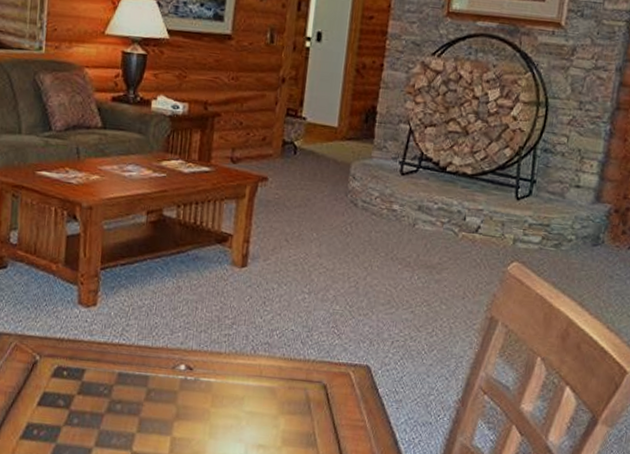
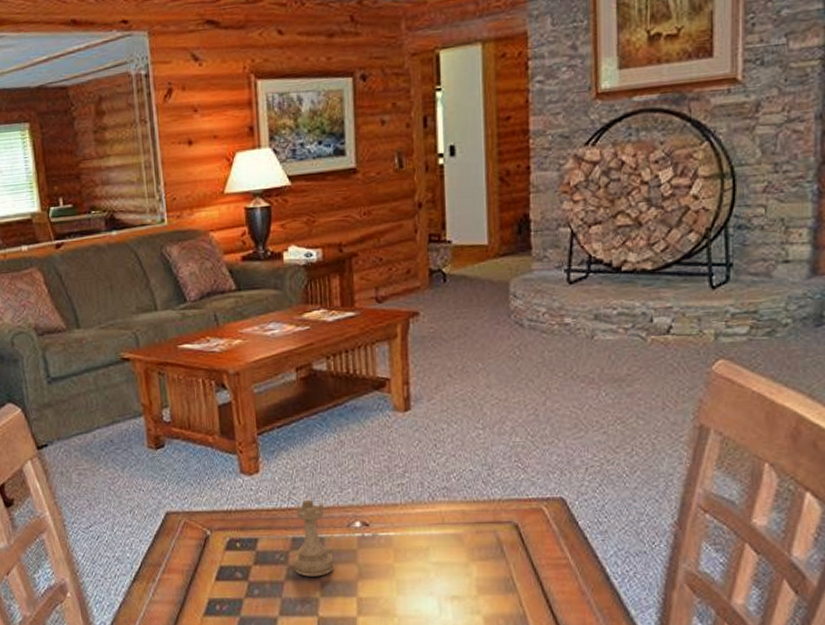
chess piece: none [116,337,155,413] -> present [293,499,334,577]

